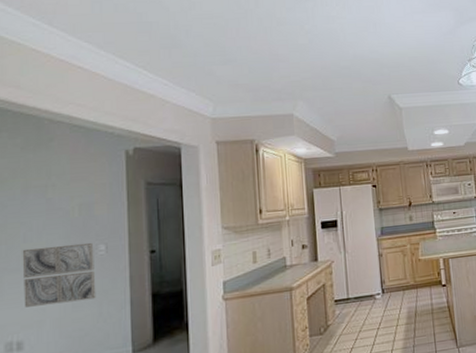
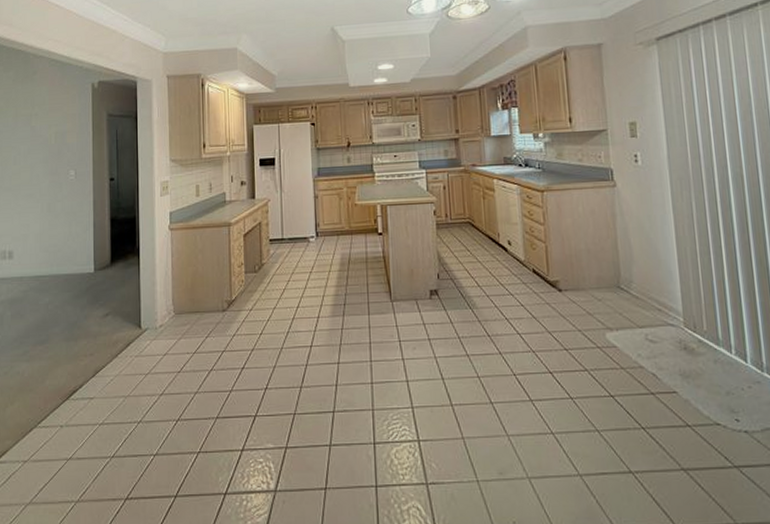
wall art: present [22,242,96,307] -> none [13,167,67,222]

